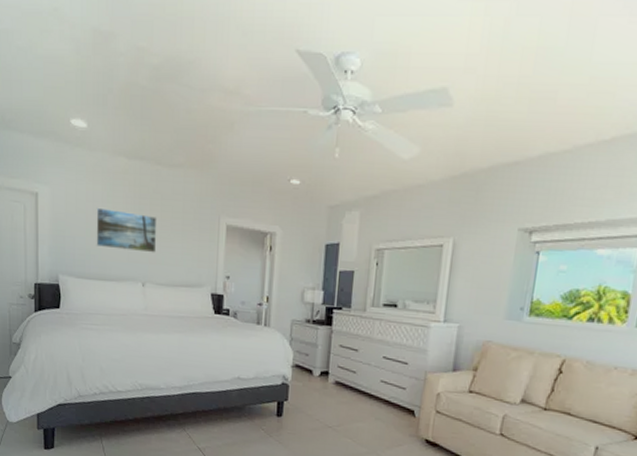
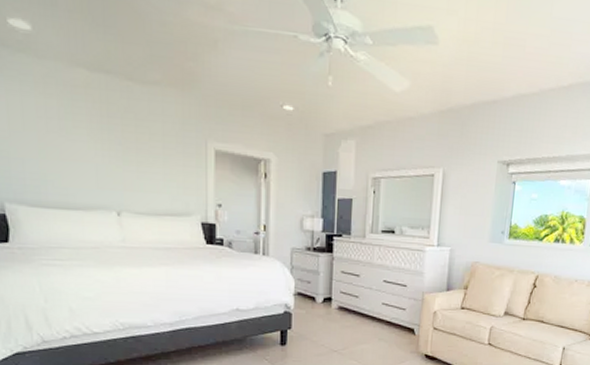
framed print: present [96,207,157,253] -> none [51,125,133,179]

